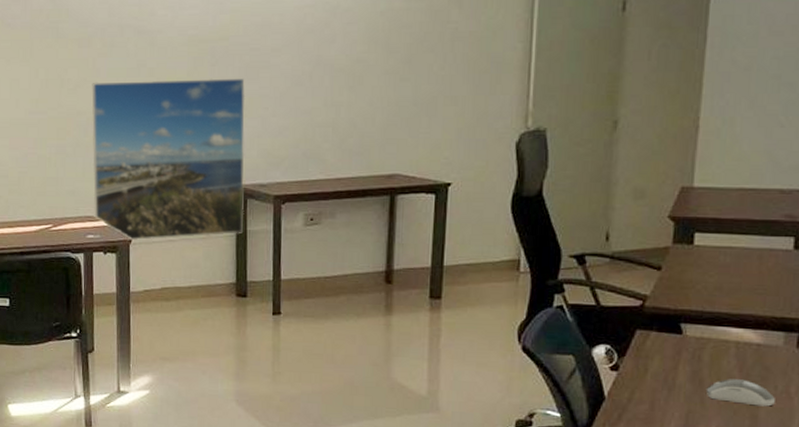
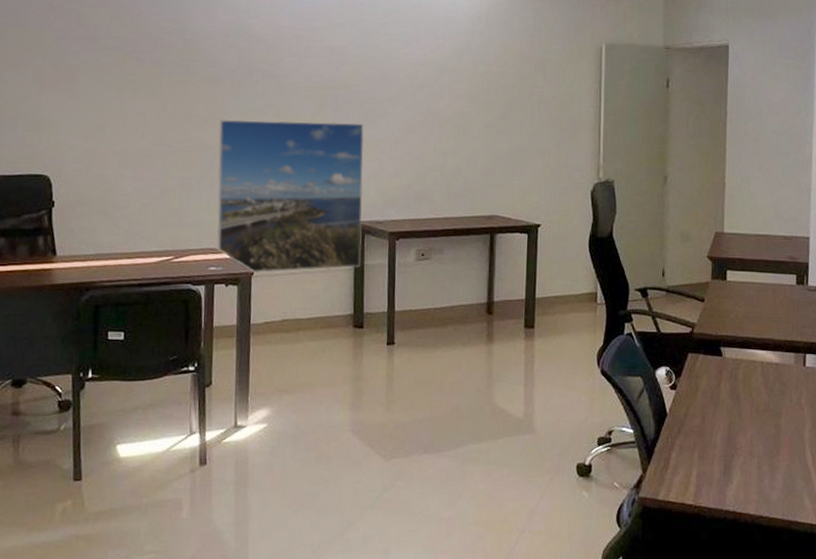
computer mouse: present [706,379,775,407] -> none [742,394,791,417]

